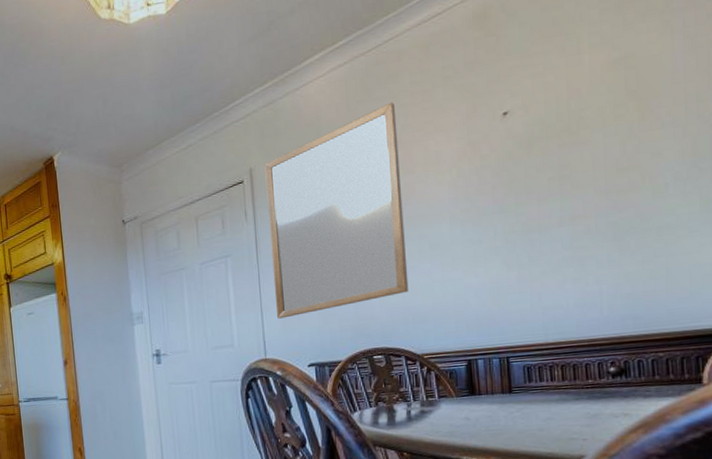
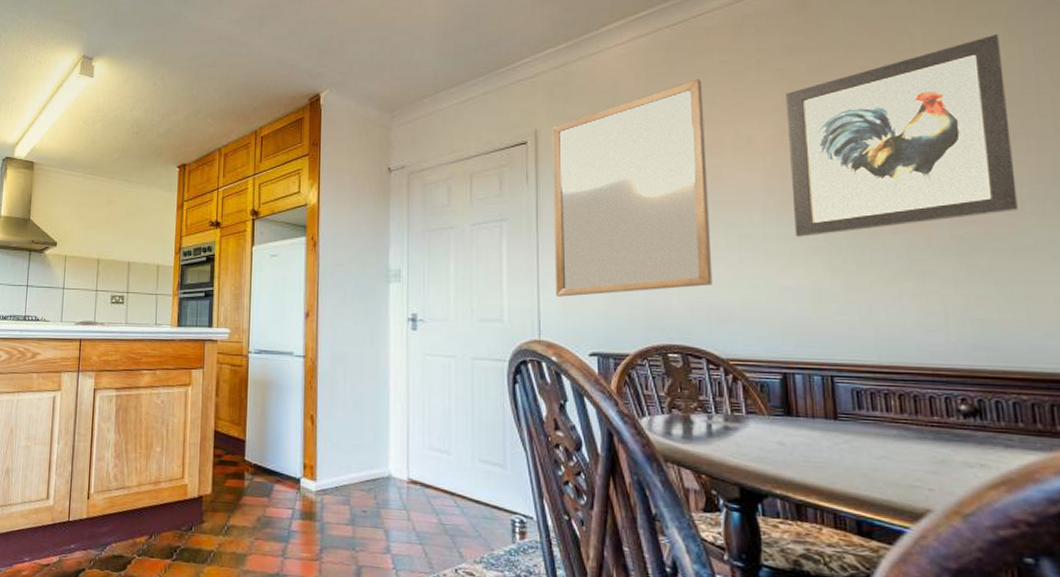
wall art: none [468,28,663,240] -> present [785,33,1018,237]

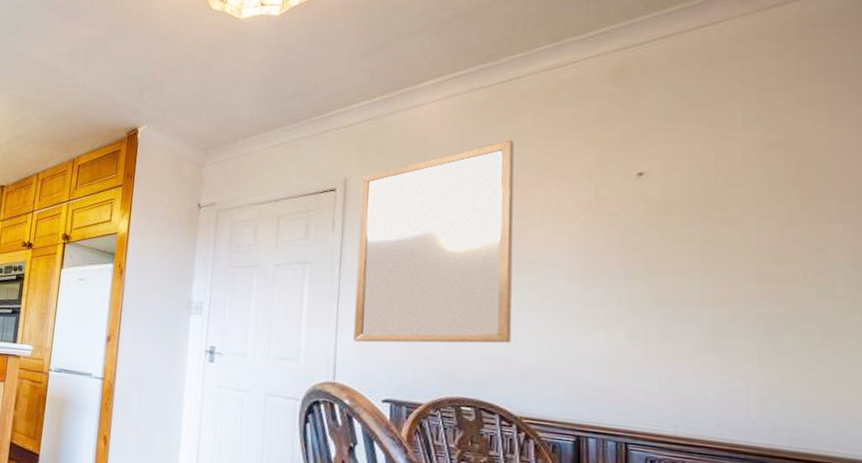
wall art: present [785,33,1018,237] -> none [597,116,830,303]

